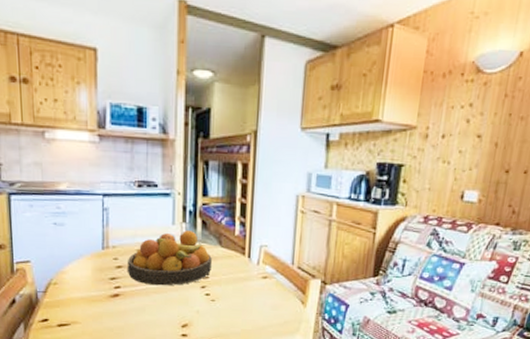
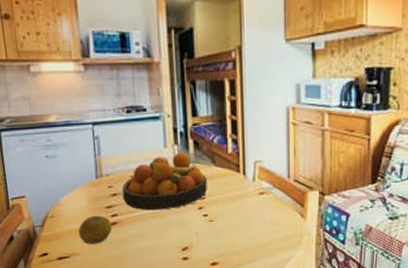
fruit: none [81,286,115,314] -> present [78,216,112,244]

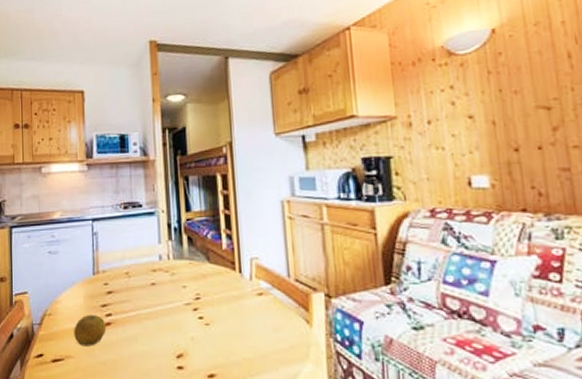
fruit bowl: present [122,152,207,211] -> none [118,248,202,311]

